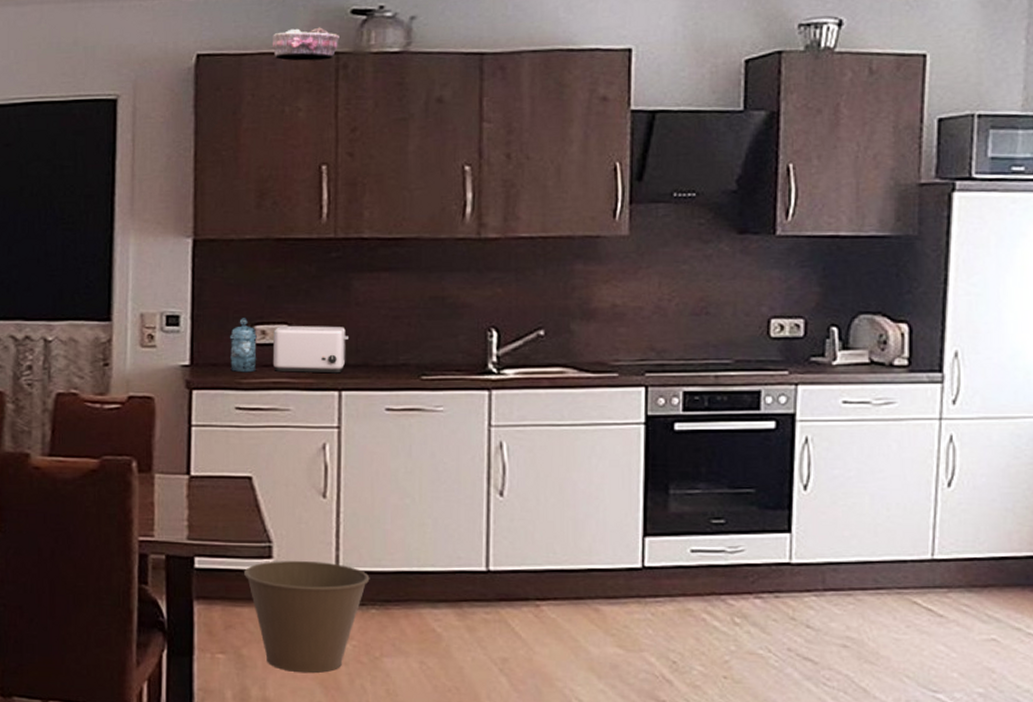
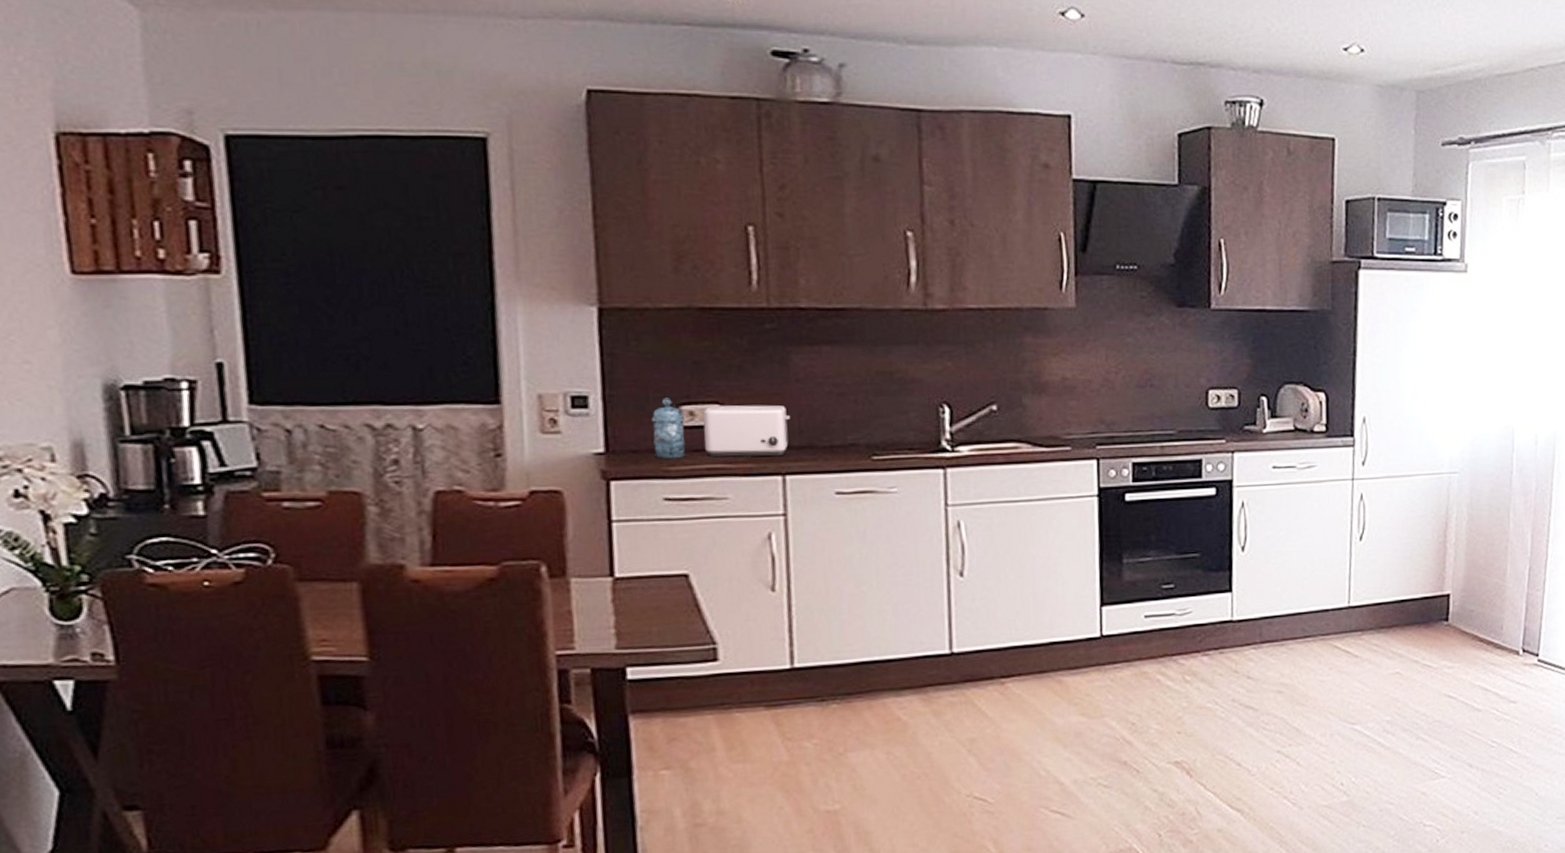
basket: present [244,561,370,673] -> none [686,659,829,779]
decorative basket: present [273,27,339,61] -> none [680,67,760,106]

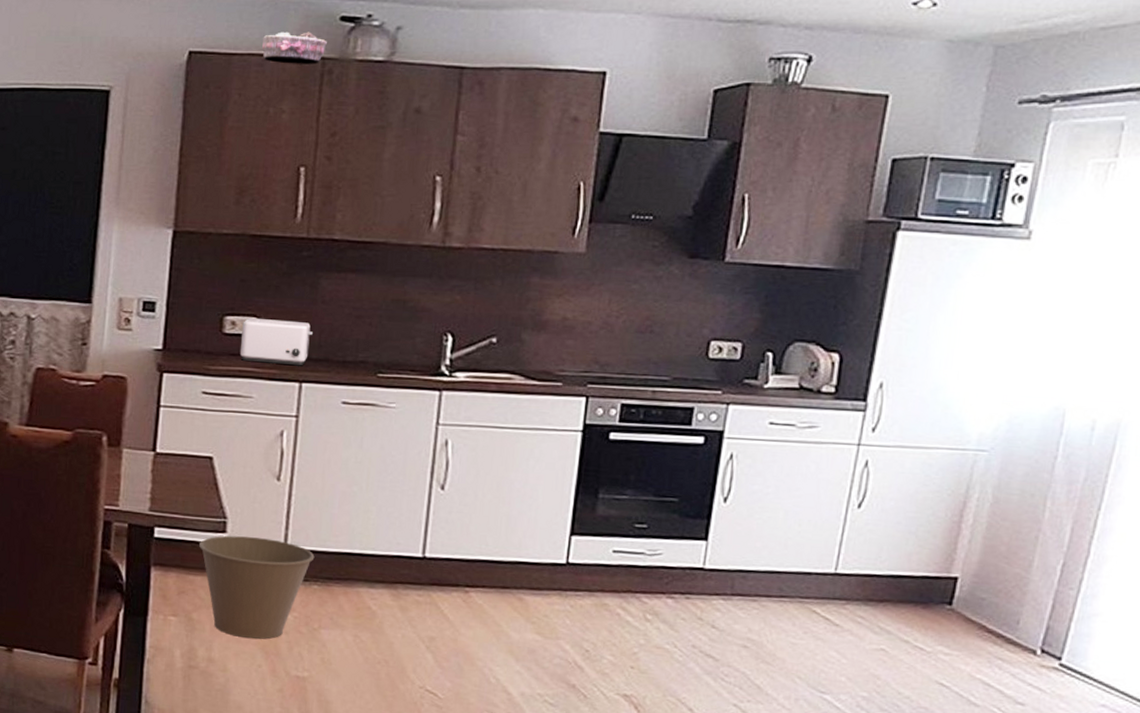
canister: present [650,397,685,460] -> none [200,308,227,360]
decorative basket: none [680,67,760,106] -> present [262,31,327,64]
basket: none [686,659,829,779] -> present [199,535,315,639]

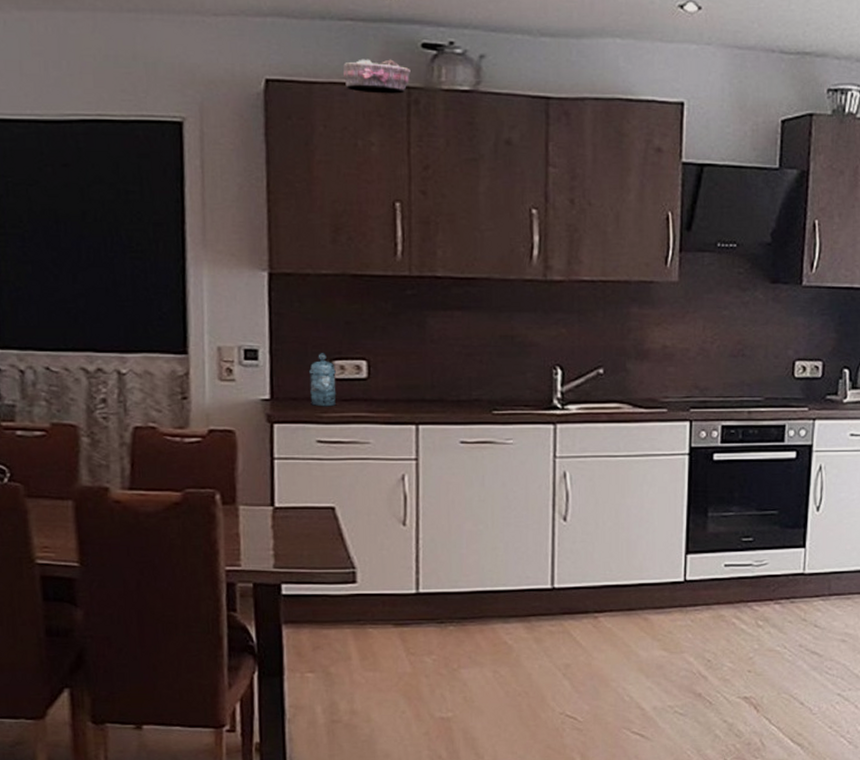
basket: present [199,535,315,639] -> none [330,585,448,686]
canister: none [200,308,227,360] -> present [308,353,336,407]
toaster: present [239,317,314,366] -> none [352,361,425,408]

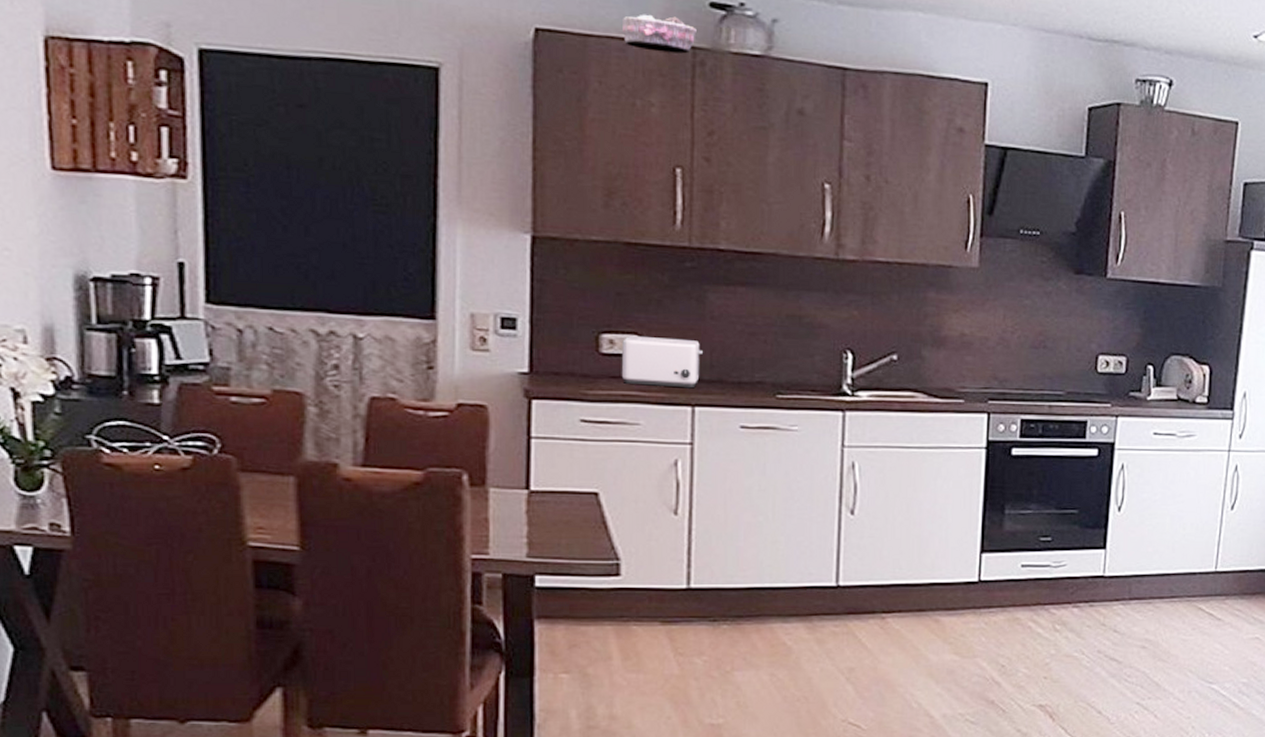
canister: present [308,353,336,407] -> none [573,325,604,384]
toaster: none [352,361,425,408] -> present [621,335,704,389]

